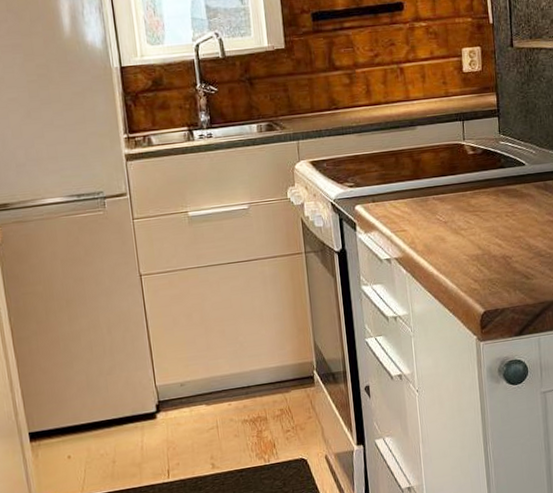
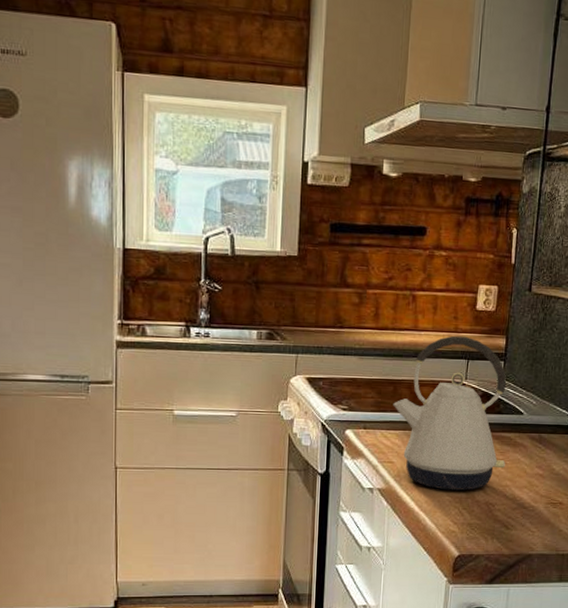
kettle: none [397,99,516,250] -> present [393,335,507,491]

